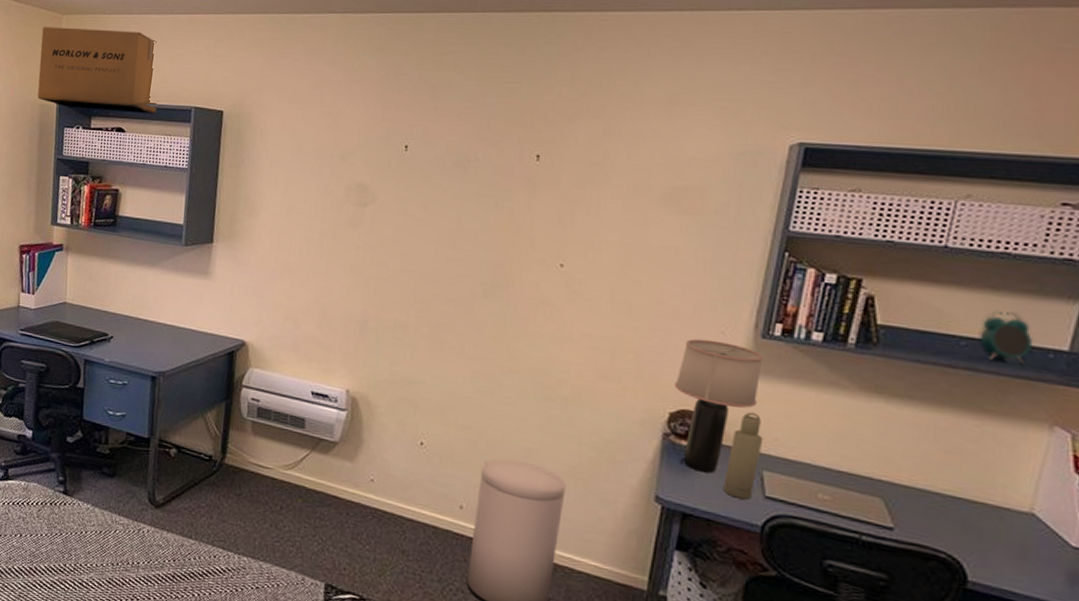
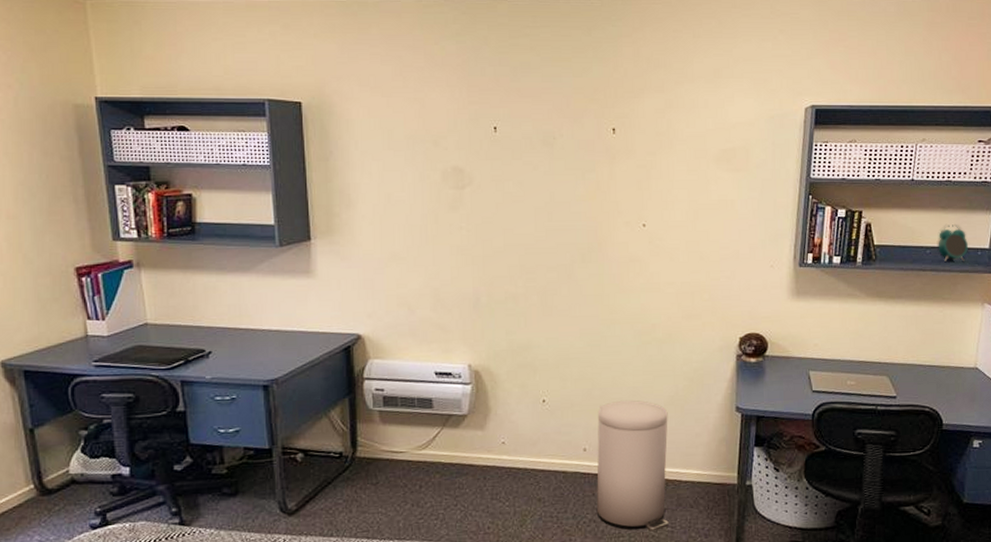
box: present [37,27,157,114] -> none [60,14,223,109]
table lamp: present [675,338,763,473] -> none [741,273,802,381]
bottle: present [723,412,763,500] -> none [783,326,808,396]

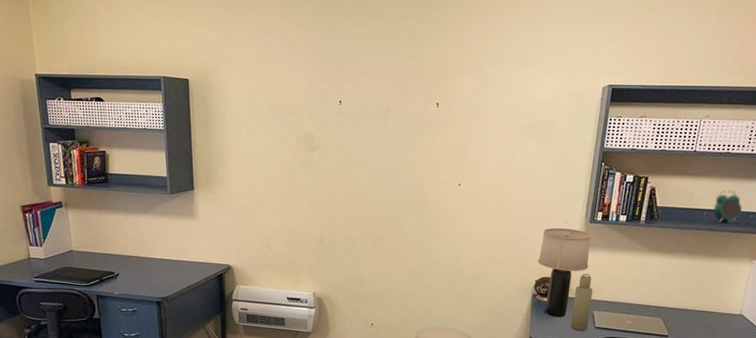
table lamp: none [741,273,802,381] -> present [538,227,591,317]
bottle: none [783,326,808,396] -> present [570,273,593,331]

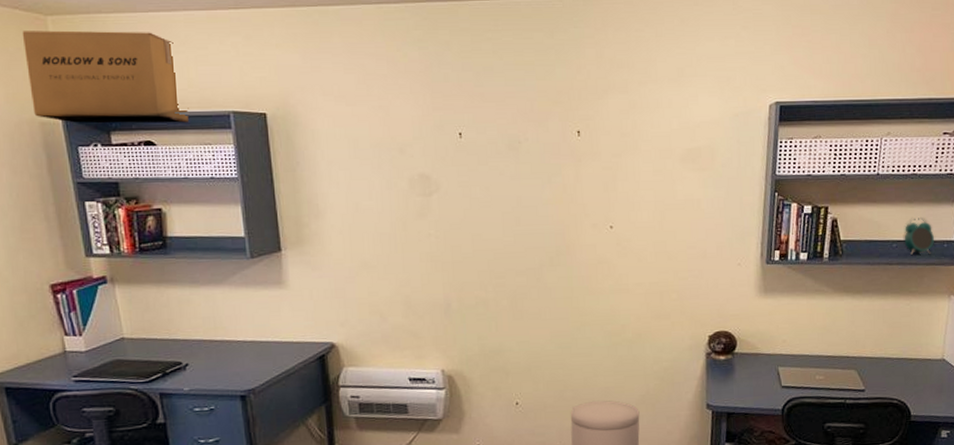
box: none [10,8,129,84] -> present [22,30,188,124]
table lamp: present [538,227,591,317] -> none [710,271,769,378]
bottle: present [570,273,593,331] -> none [753,323,776,392]

